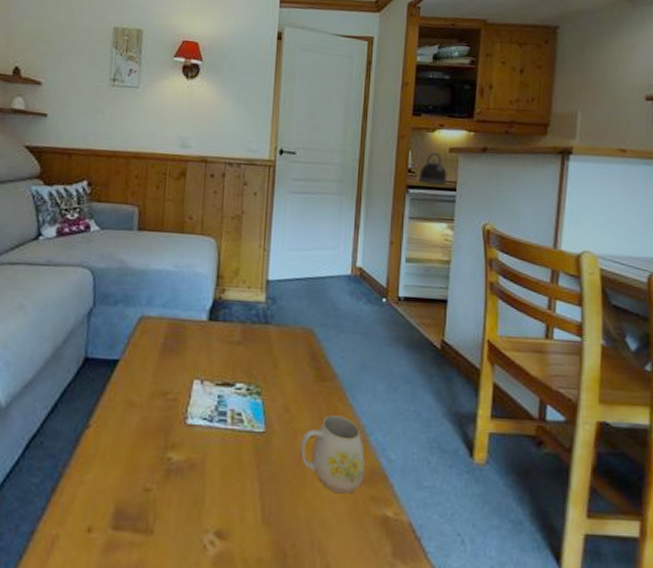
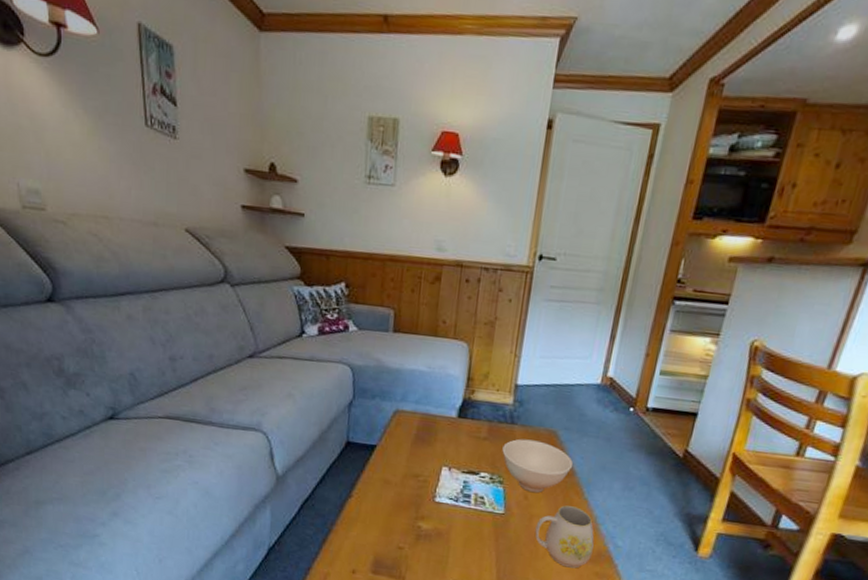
bowl: none [258,340,334,403] -> present [502,439,573,493]
kettle: present [417,152,448,186] -> none [686,261,722,299]

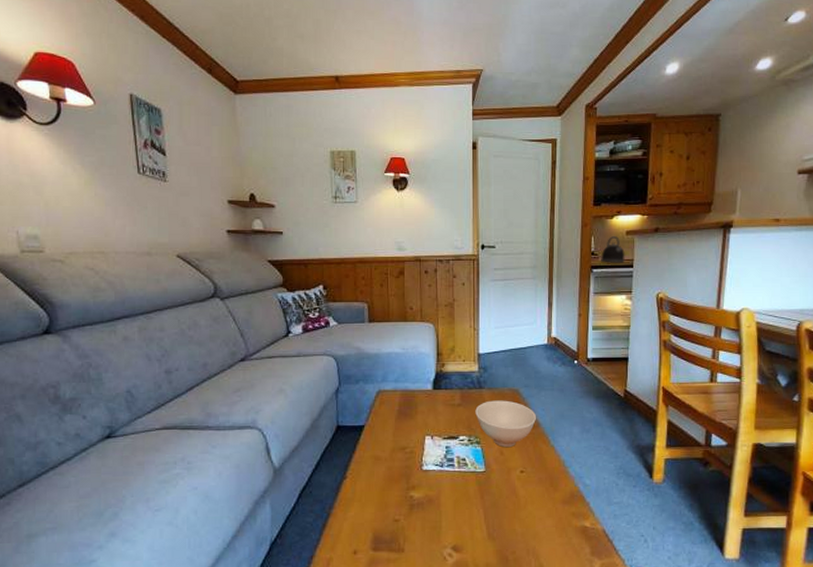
mug: present [534,505,595,569] -> none [514,455,566,513]
kettle: none [686,261,722,299] -> present [600,236,626,264]

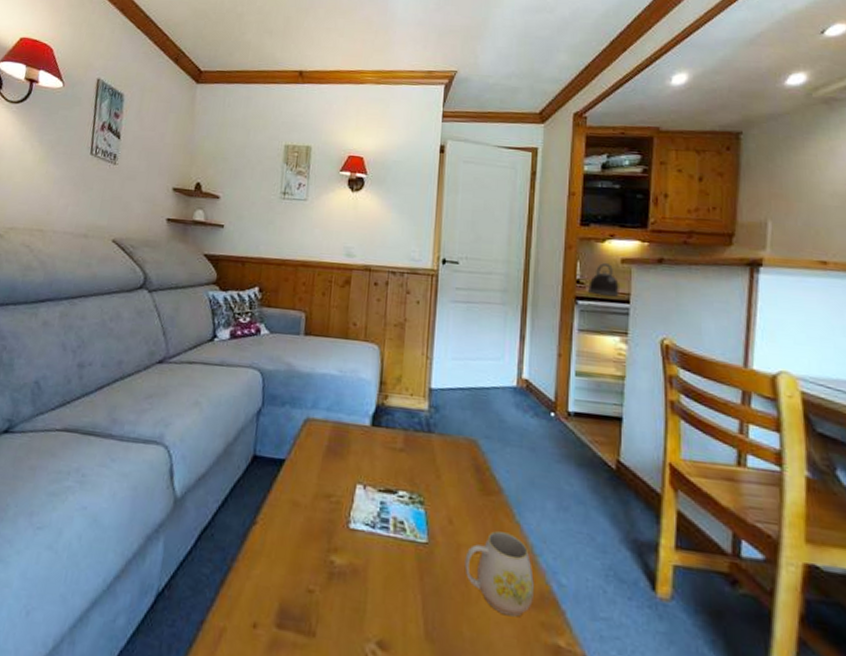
bowl: present [475,400,537,448] -> none [420,449,499,516]
mug: none [514,455,566,513] -> present [464,531,534,617]

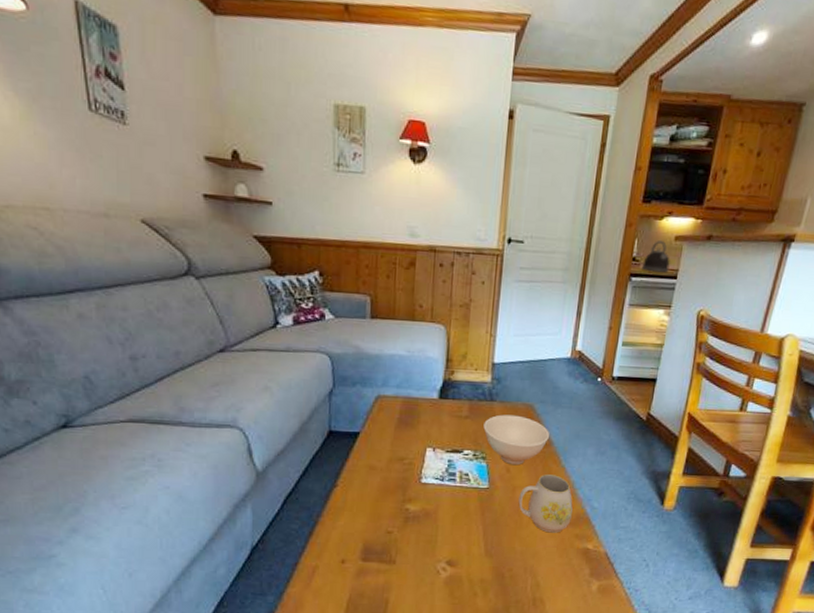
bowl: none [420,449,499,516] -> present [483,414,550,466]

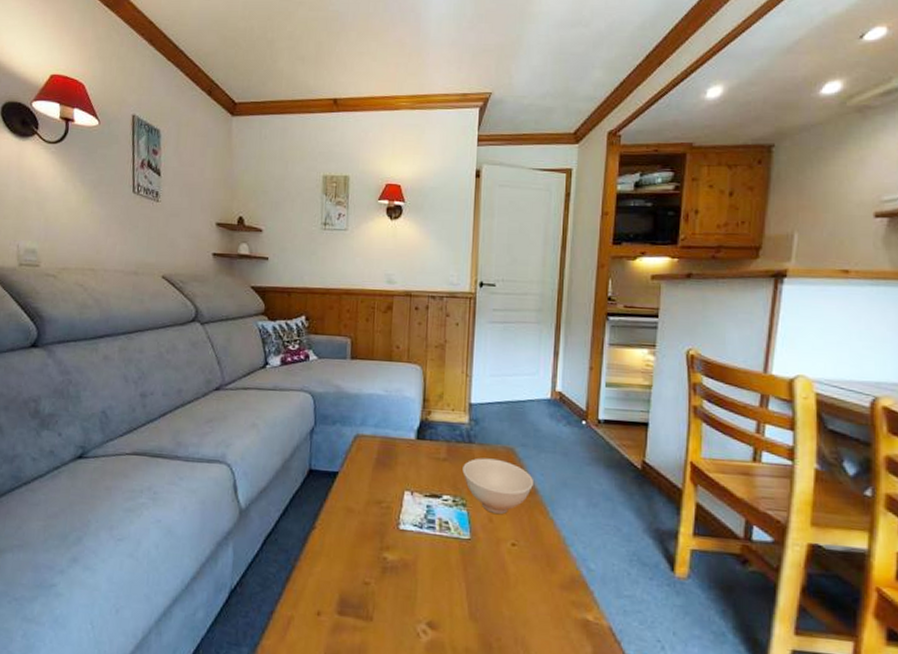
mug: present [518,474,573,533] -> none [503,527,566,598]
kettle: present [641,241,671,274] -> none [618,280,650,313]

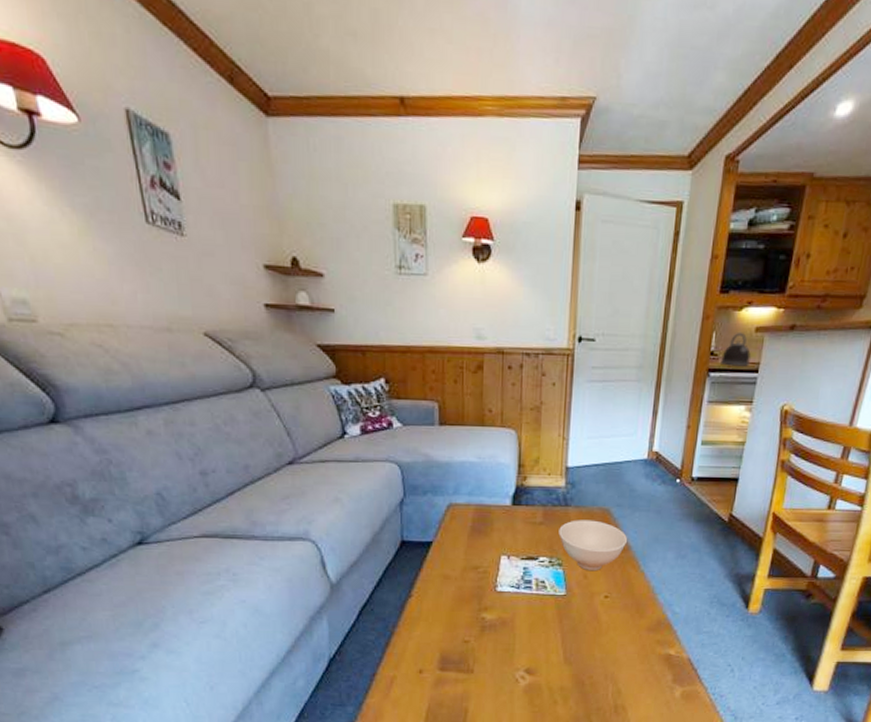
kettle: none [618,280,650,313] -> present [719,333,752,368]

